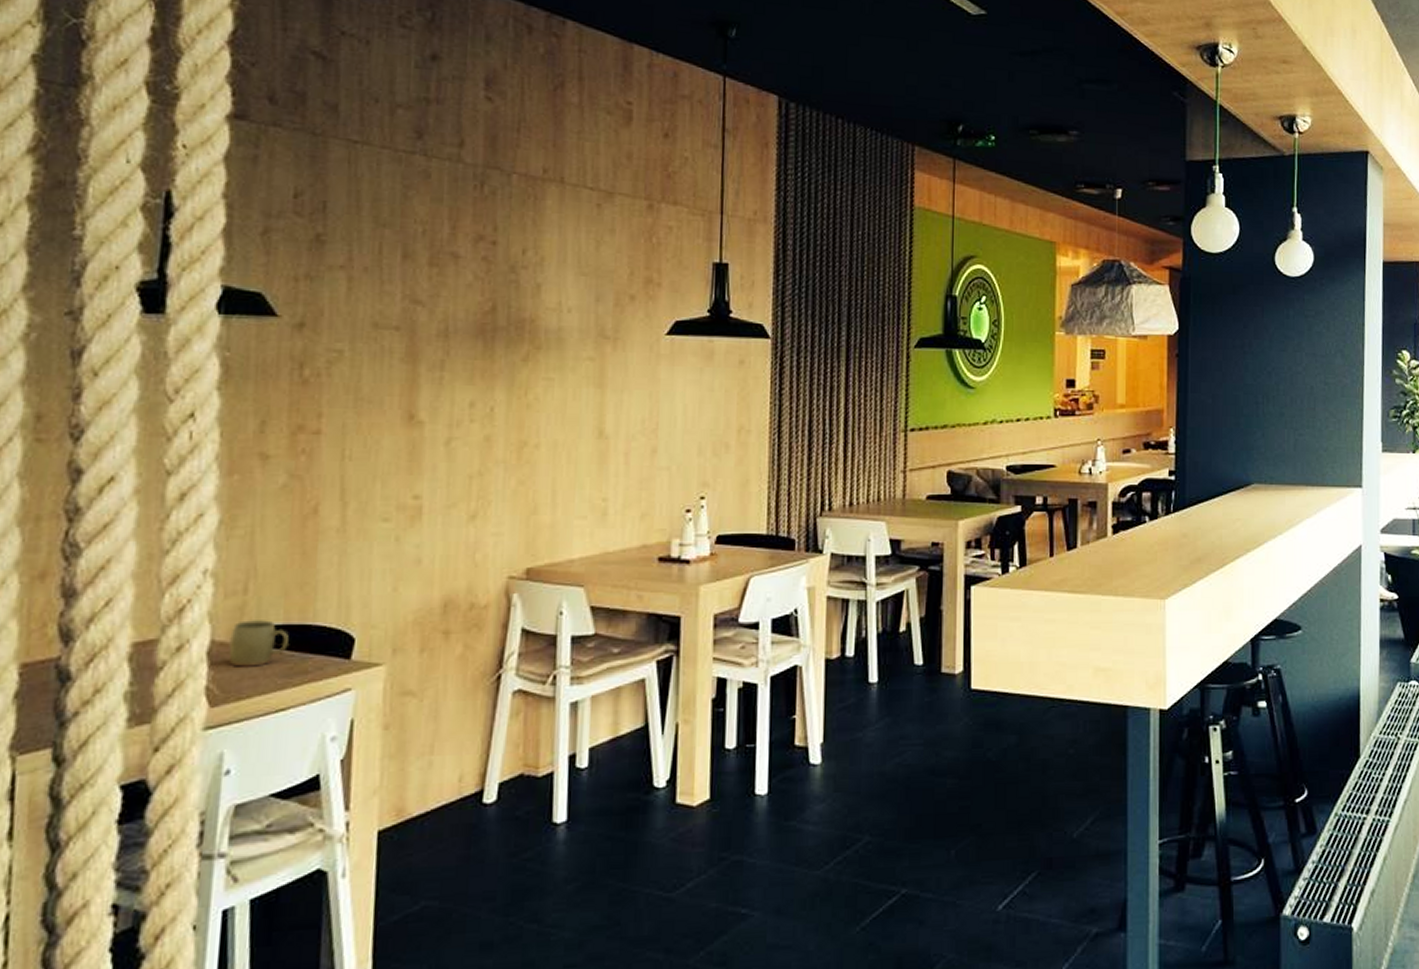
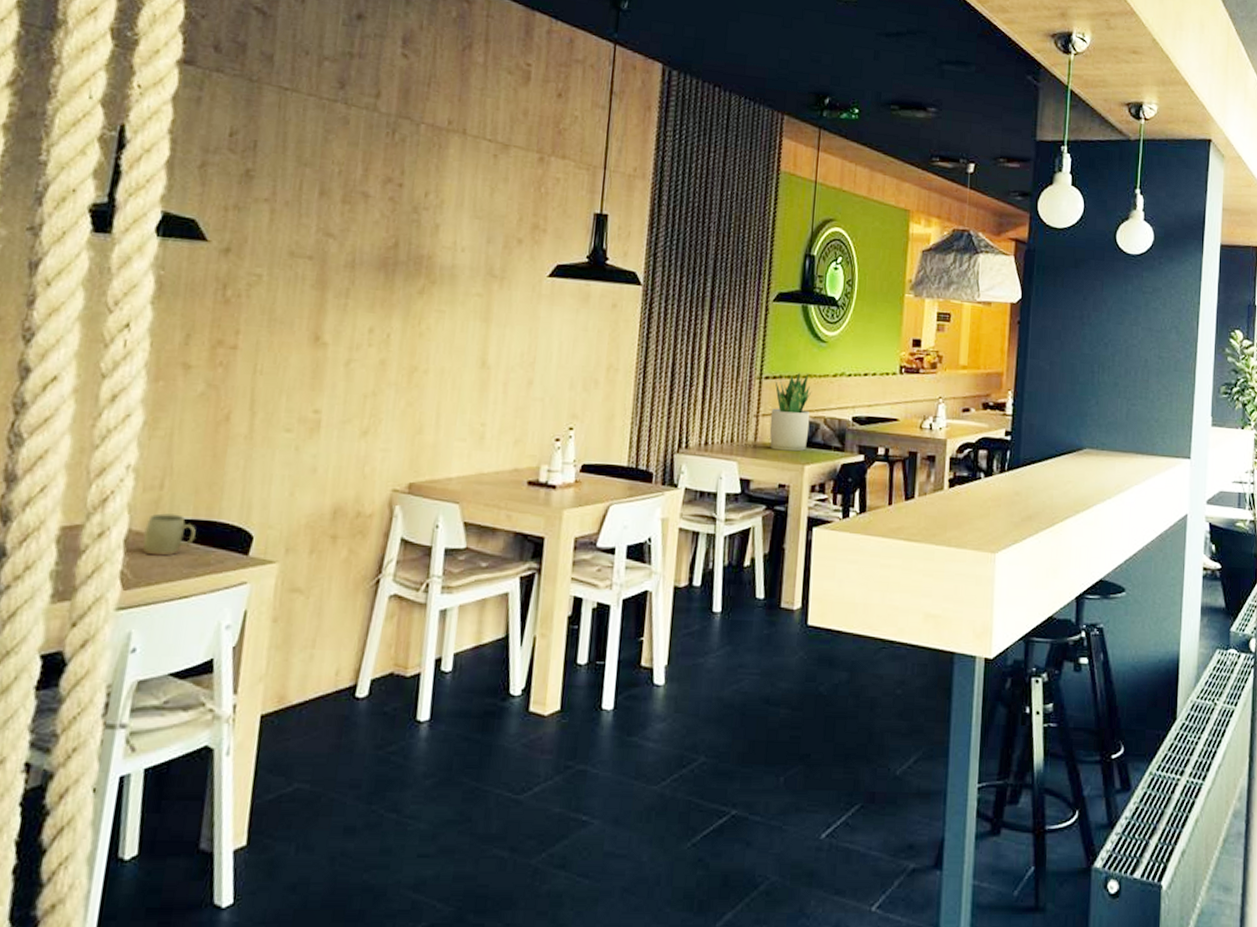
planter: none [918,422,962,507] -> present [769,372,812,452]

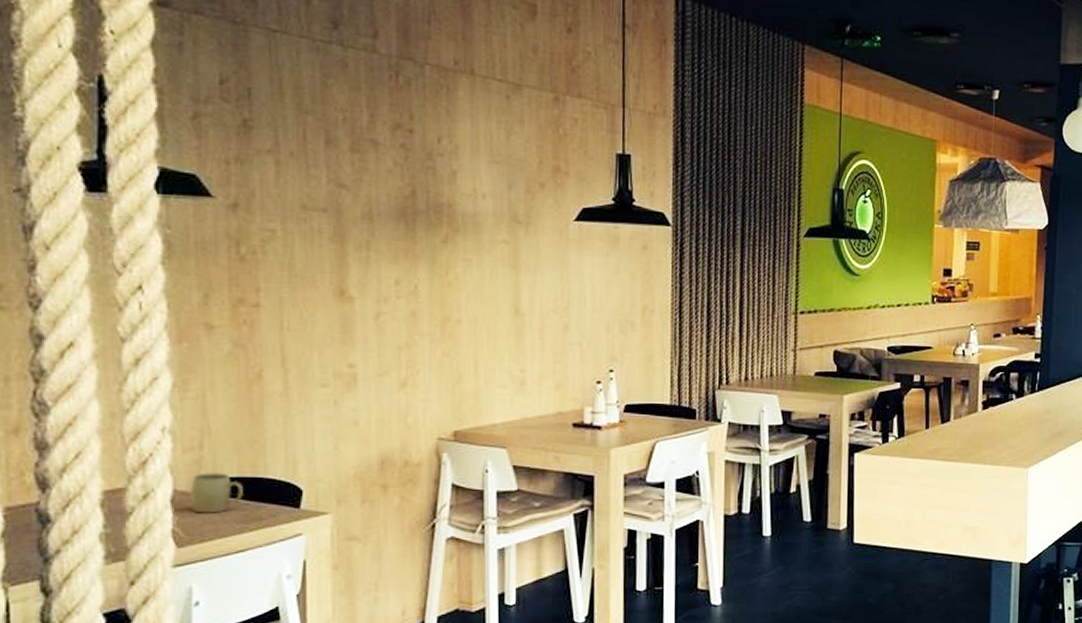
planter: present [769,372,812,452] -> none [807,306,847,383]

